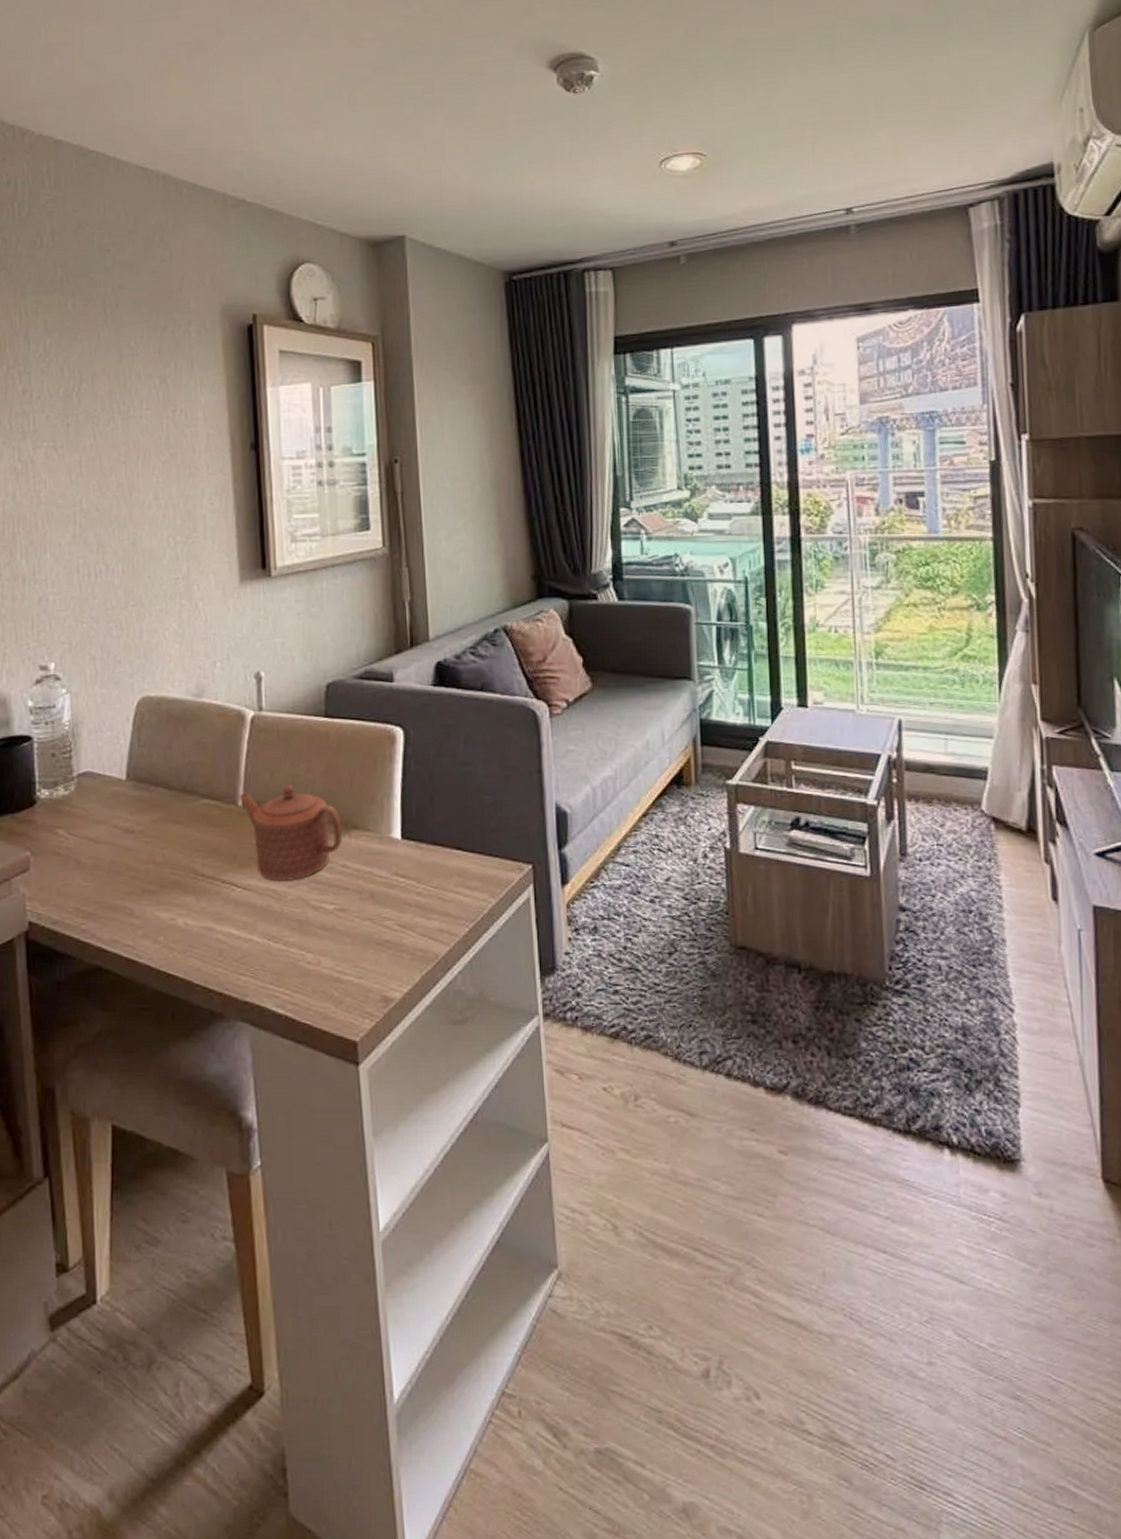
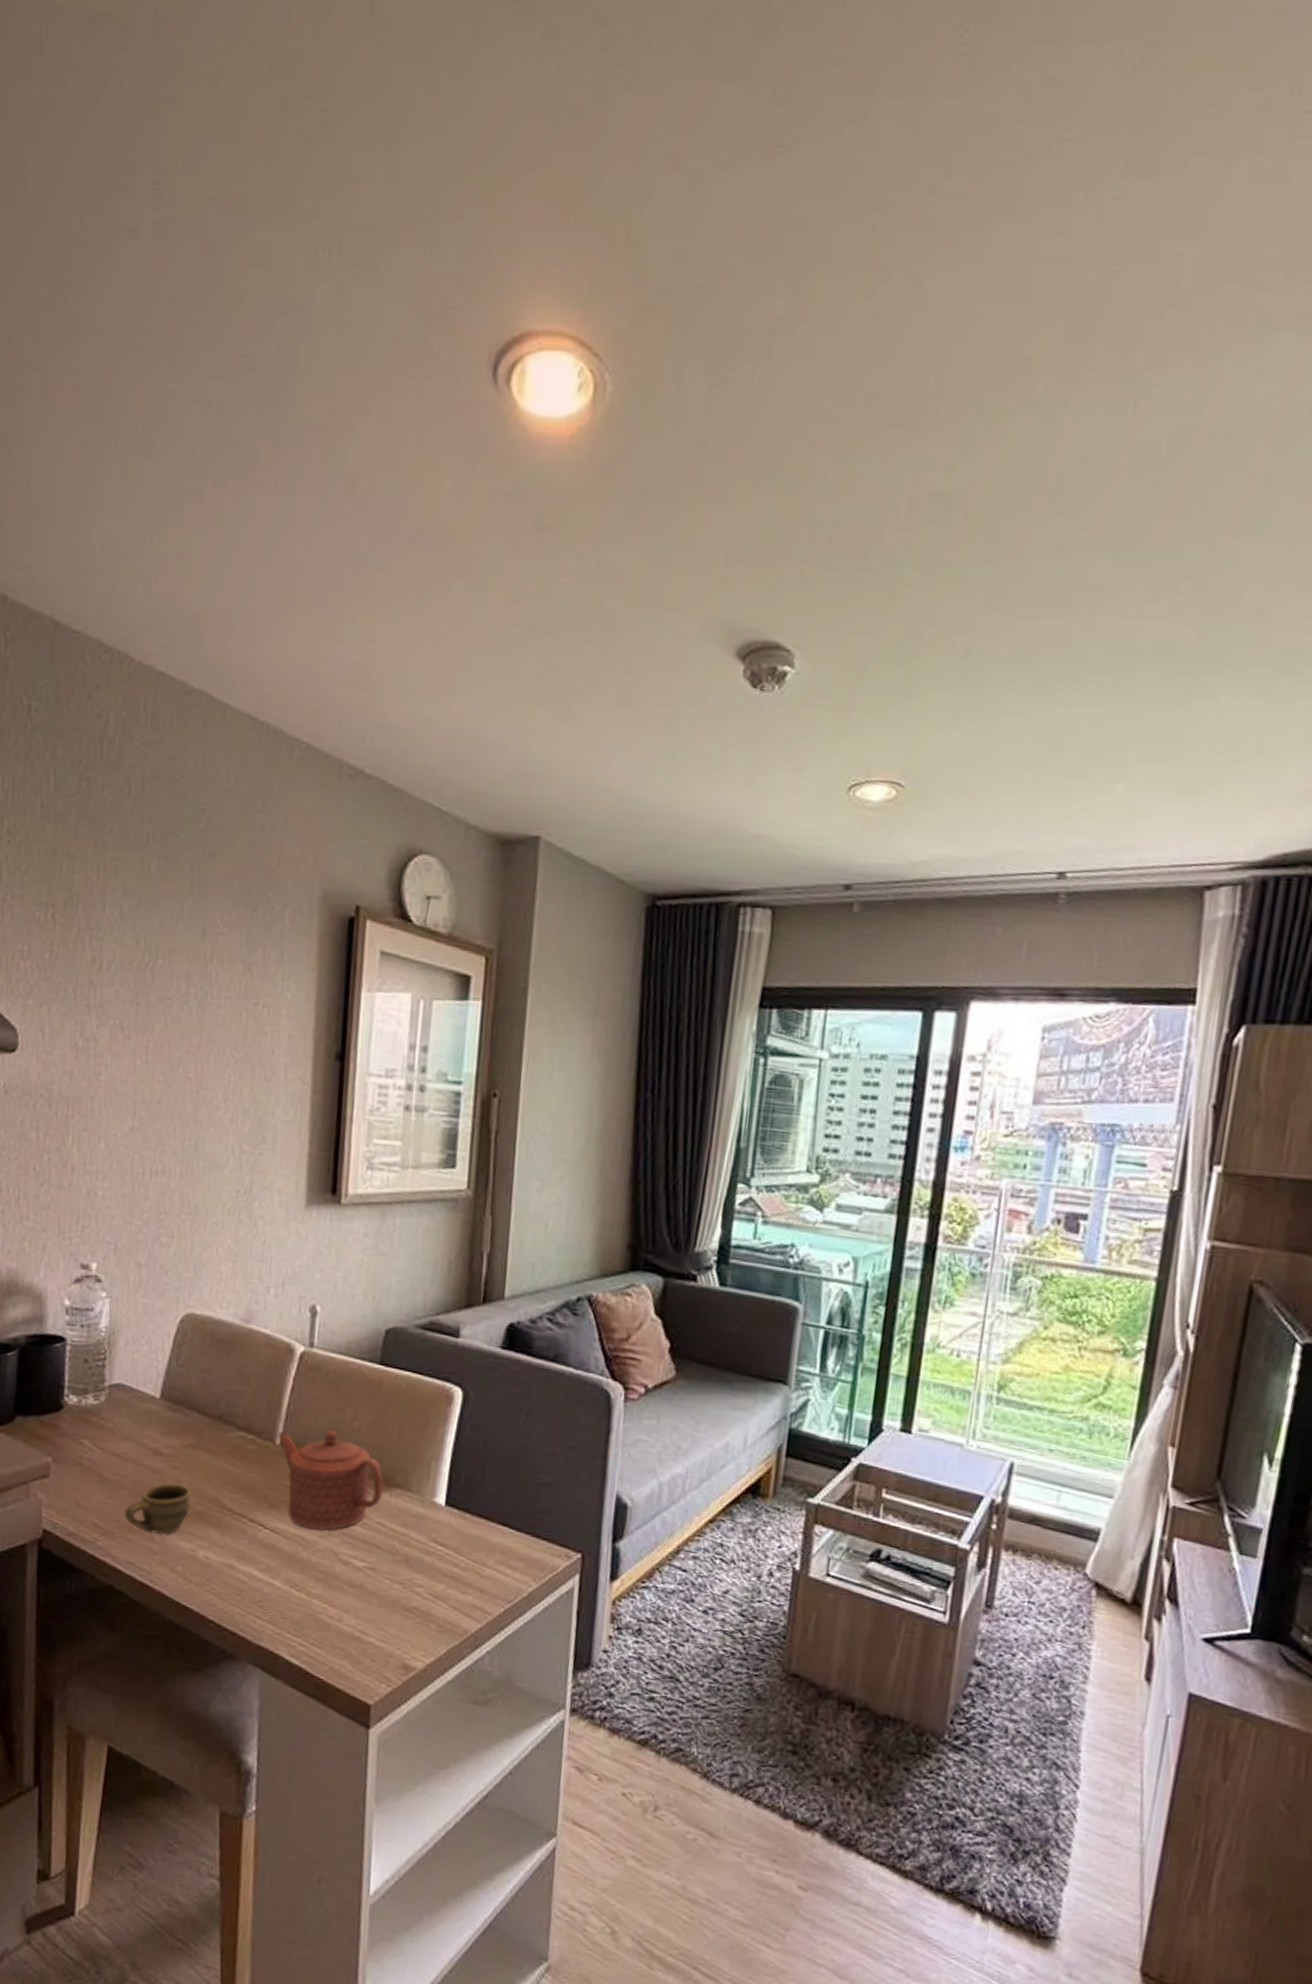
cup: none [103,859,166,909] -> present [123,1483,191,1535]

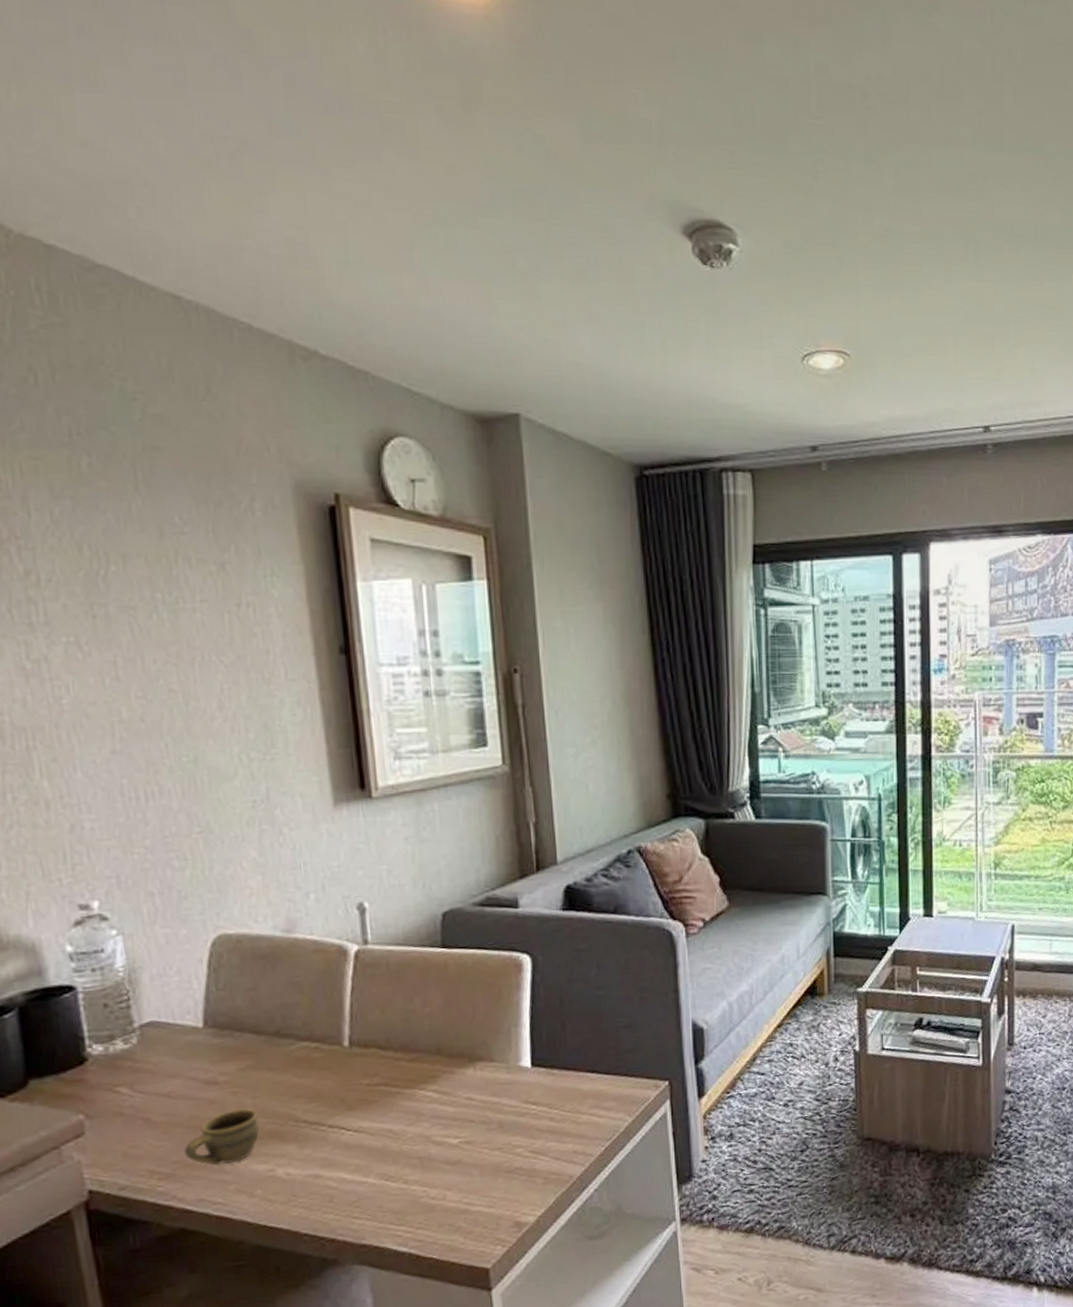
teapot: present [278,1430,384,1531] -> none [345,1020,466,1120]

